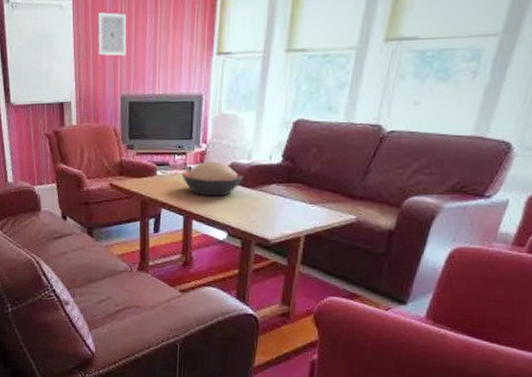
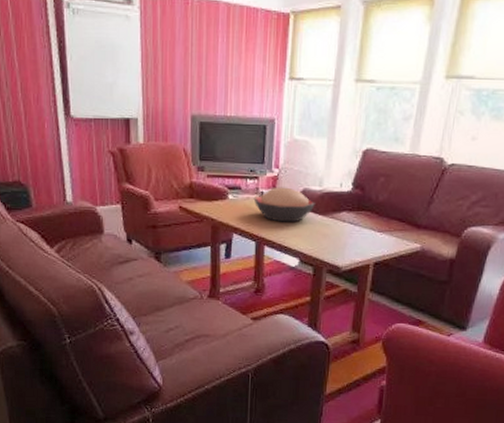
wall art: present [97,12,127,56] -> none [166,27,198,74]

